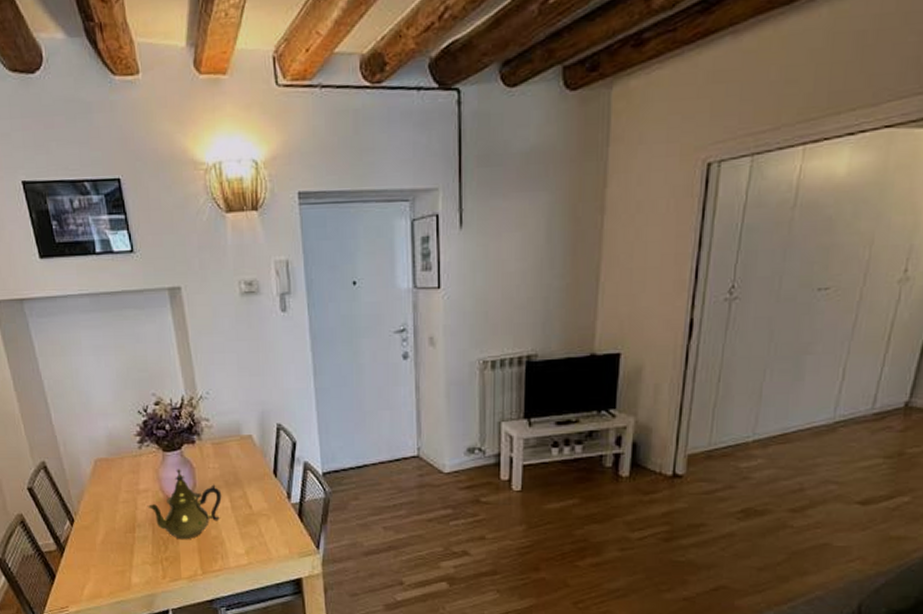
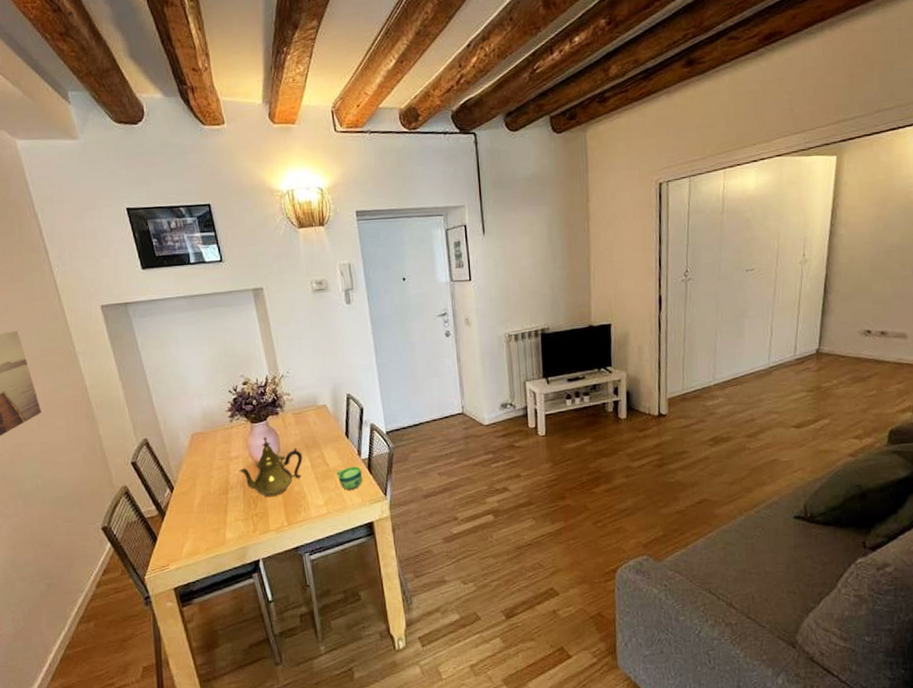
cup: none [261,511,292,539] -> present [337,466,363,490]

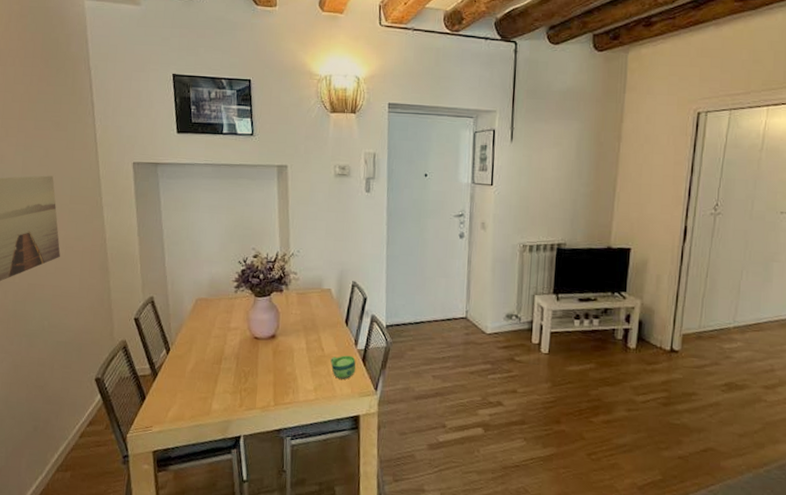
teapot: present [238,437,303,497] -> none [235,312,300,374]

